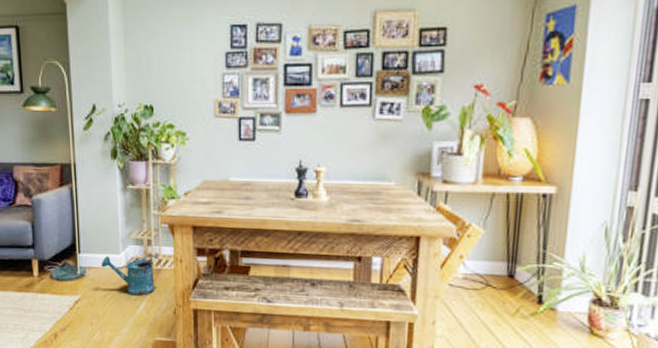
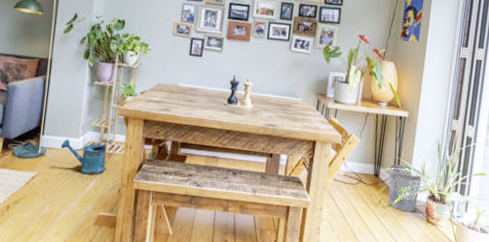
wastebasket: none [530,260,582,323] -> present [388,164,423,213]

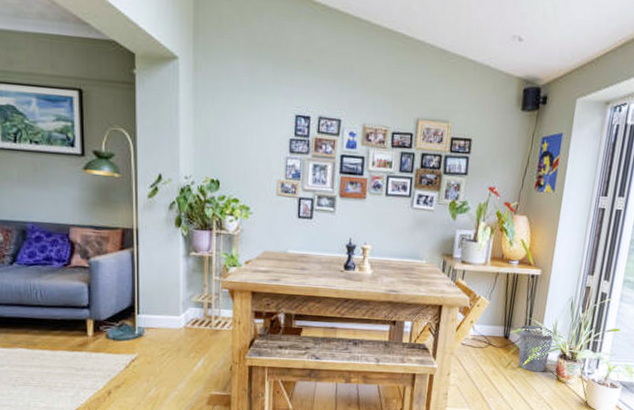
watering can: present [60,139,114,176] -> none [160,316,220,355]

